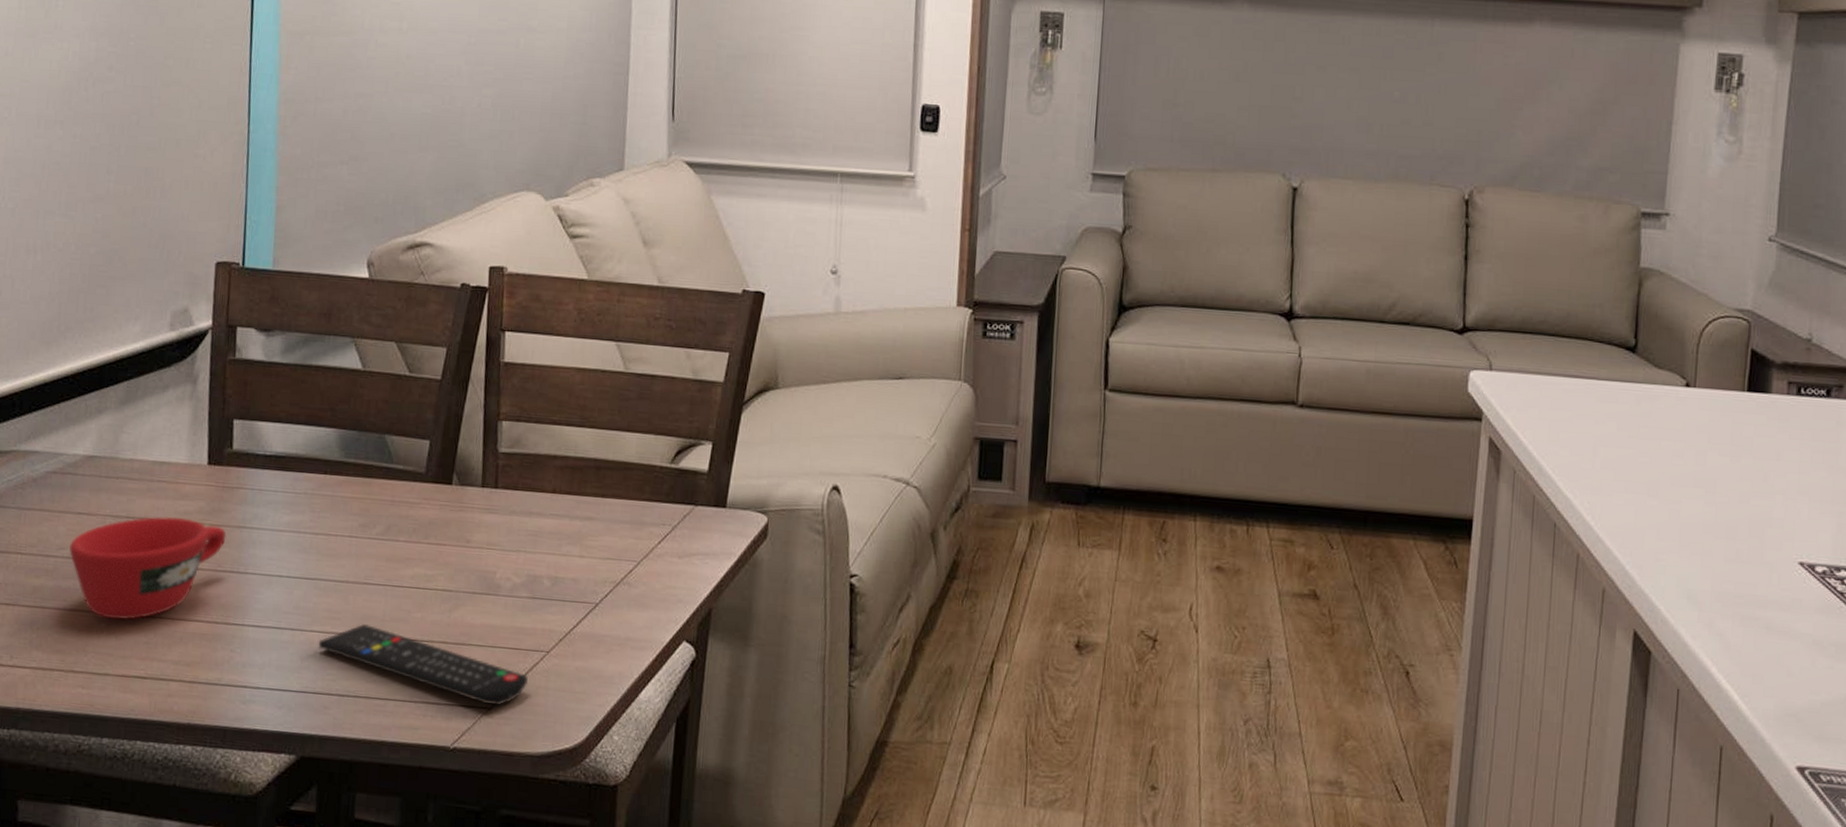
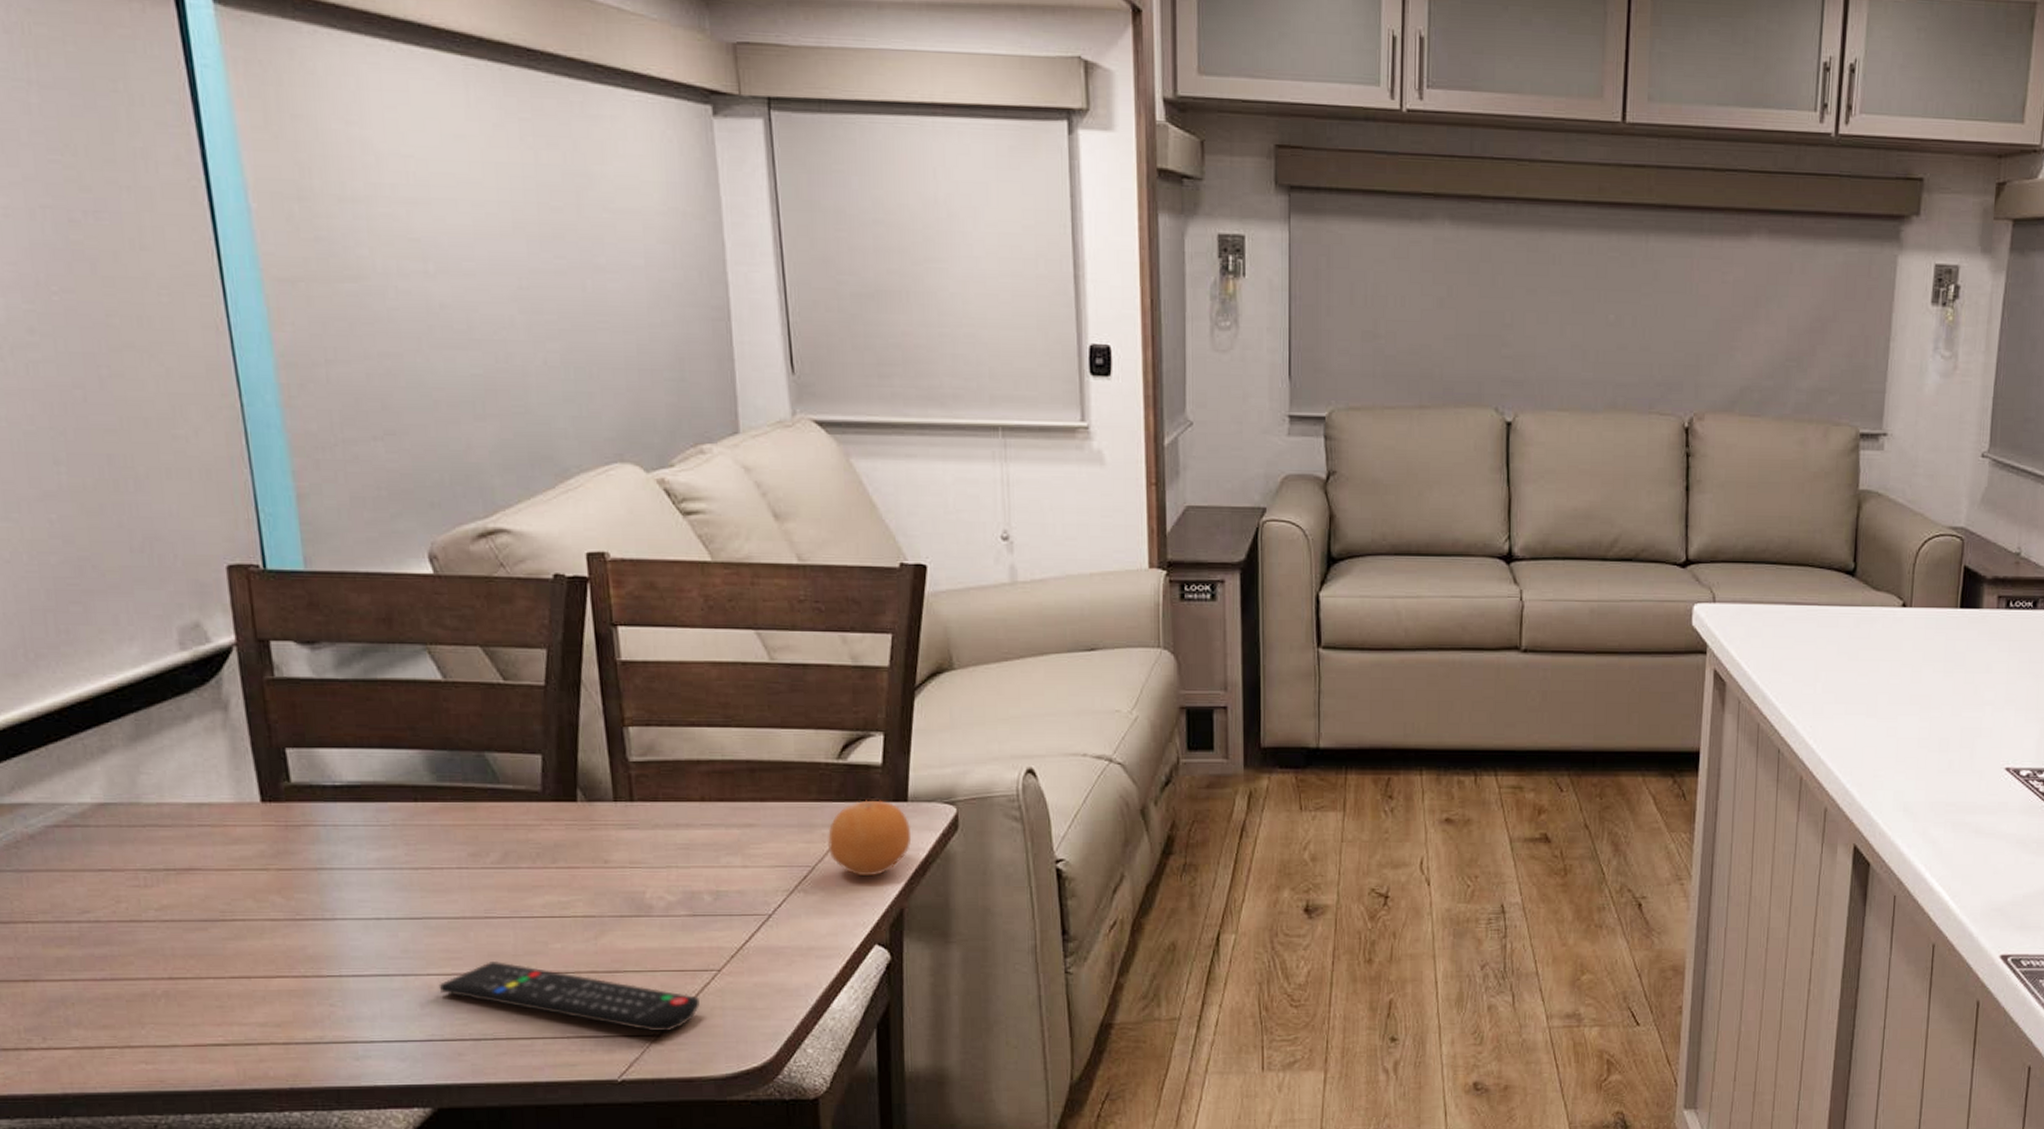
cup: present [69,517,227,620] -> none [96,864,301,985]
fruit: none [653,503,727,576] -> present [828,800,912,877]

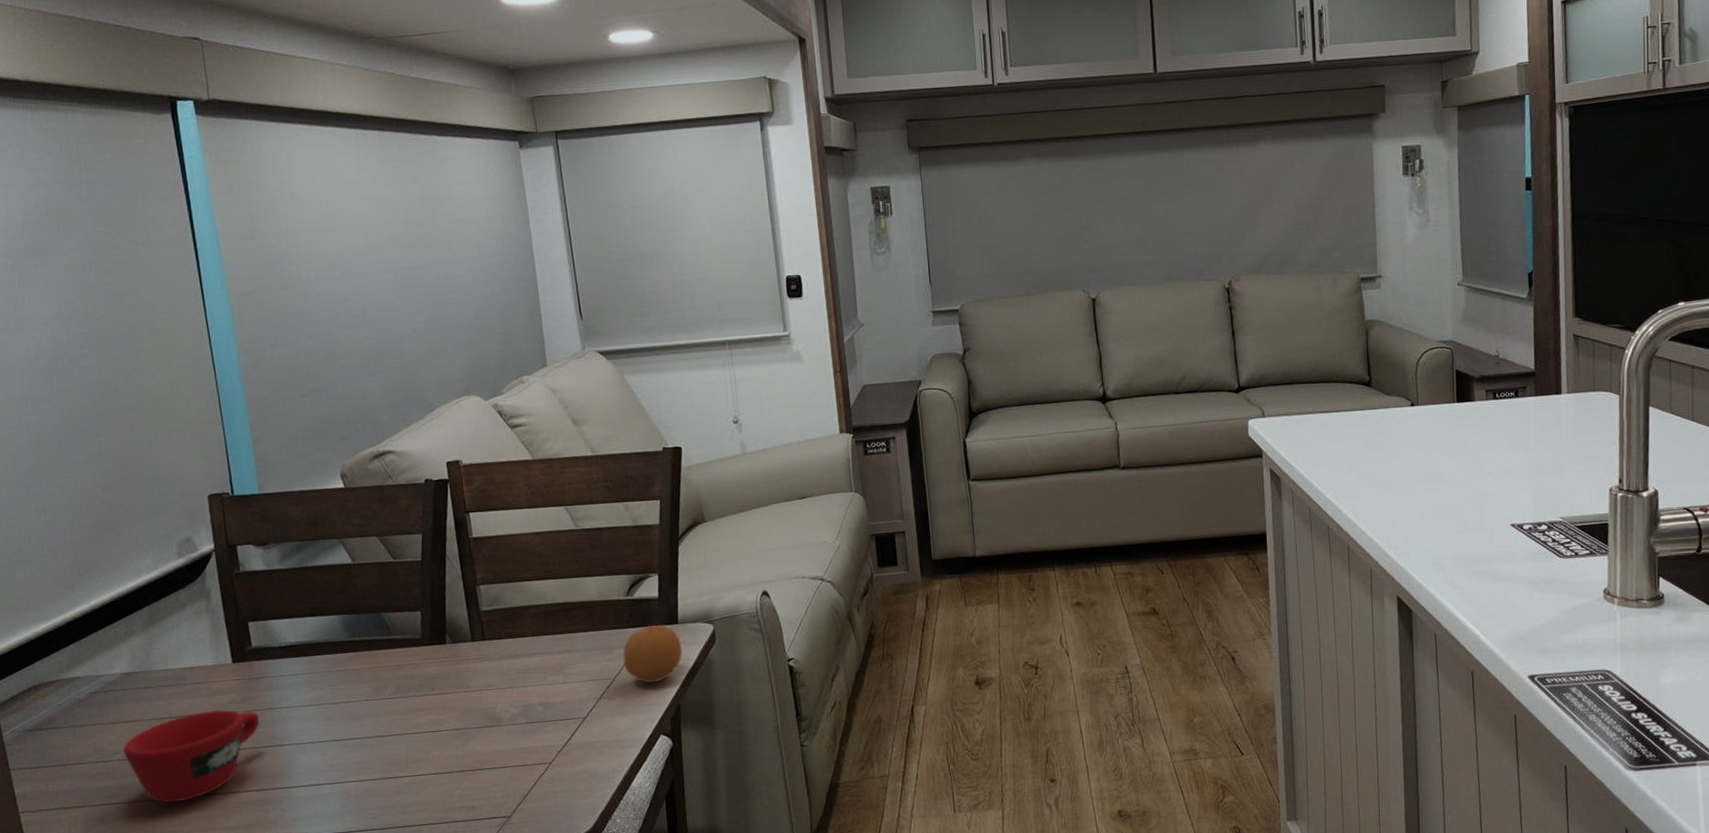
cup: none [96,864,301,985] -> present [123,709,260,803]
remote control: present [438,962,700,1031] -> none [355,768,538,814]

